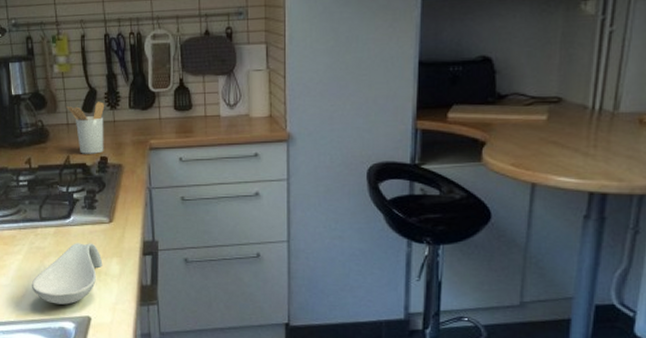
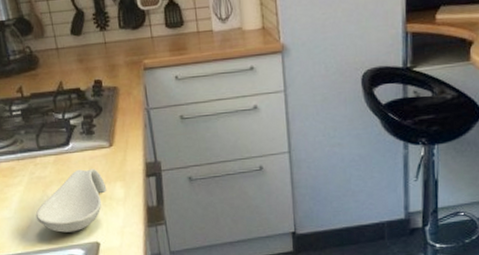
utensil holder: present [66,101,105,154] -> none [54,23,98,79]

